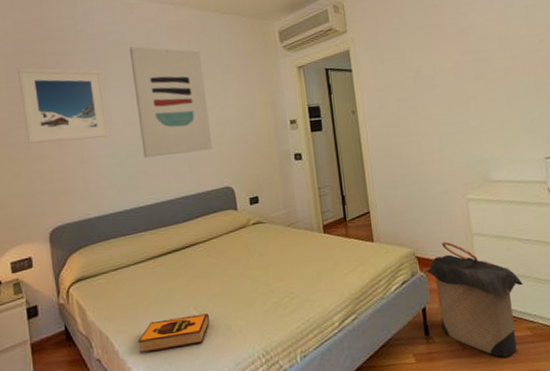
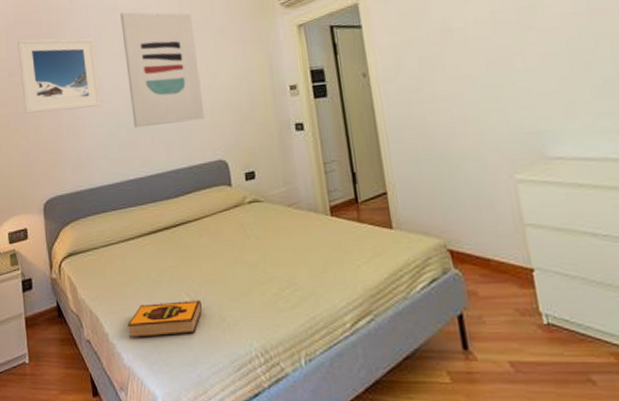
laundry hamper: present [426,241,523,358] -> none [461,233,600,389]

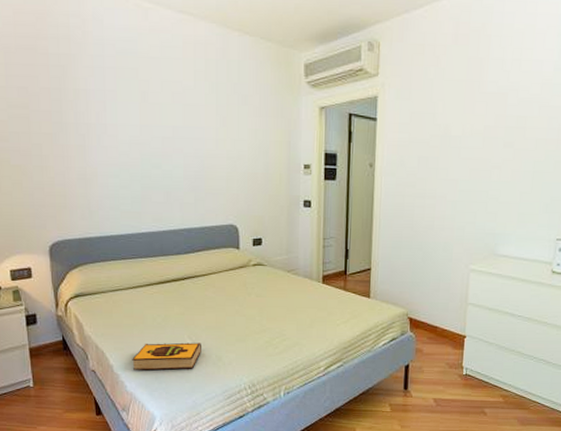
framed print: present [17,38,102,113] -> none [19,66,116,157]
wall art: present [120,12,205,129] -> none [141,59,221,185]

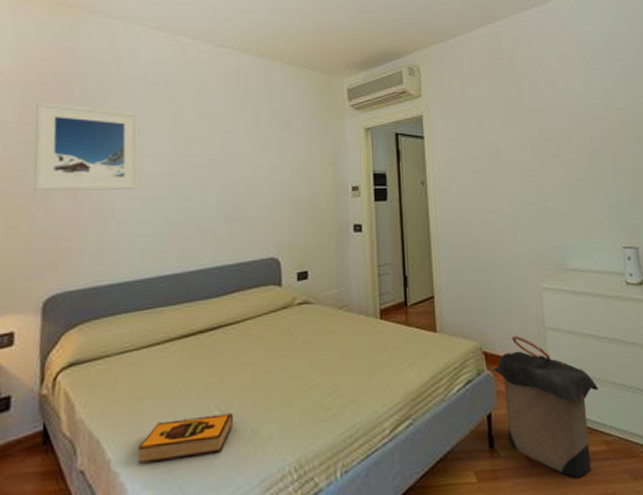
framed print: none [19,66,116,157] -> present [34,101,140,191]
laundry hamper: none [415,307,506,418] -> present [493,335,598,478]

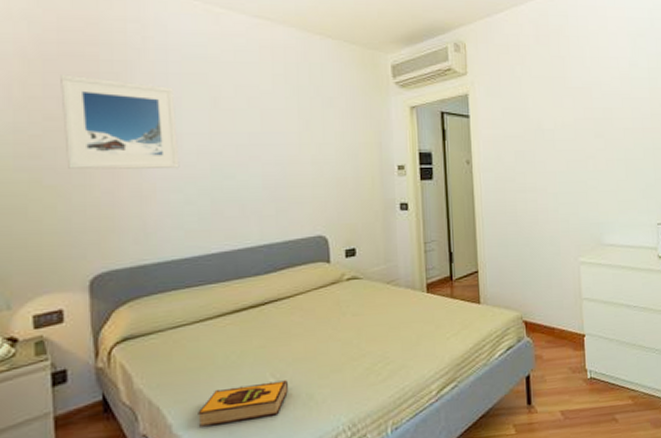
laundry hamper: present [493,335,598,478] -> none [532,306,628,428]

